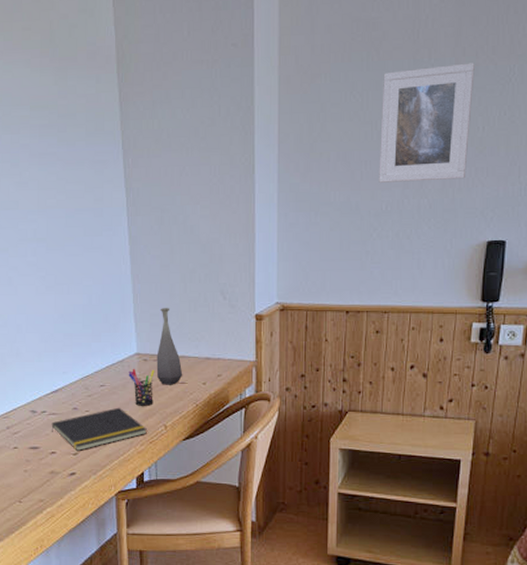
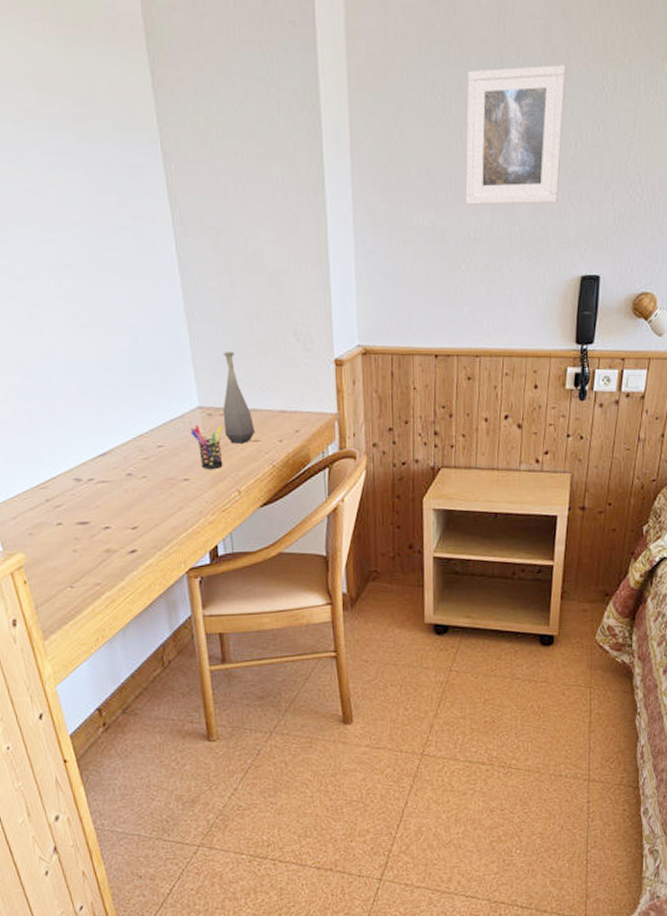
notepad: present [51,407,147,451] -> none [101,471,218,524]

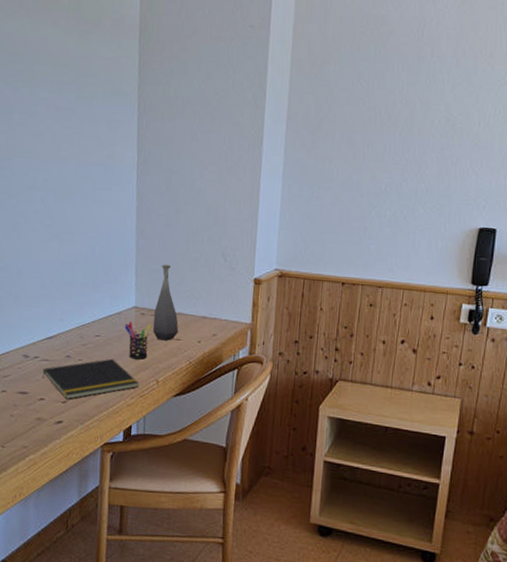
notepad: none [101,471,218,524] -> present [42,358,139,399]
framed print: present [465,65,566,205] -> none [380,63,473,168]

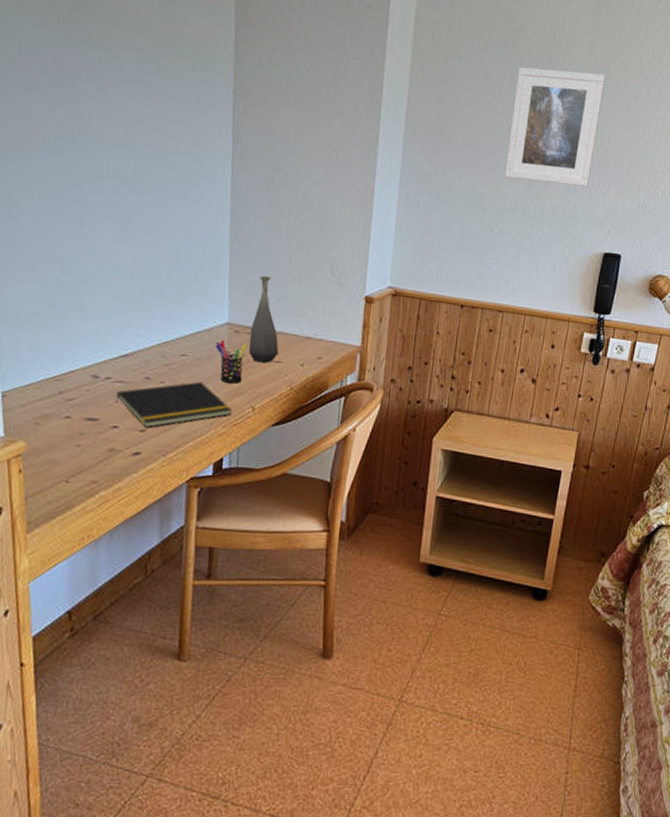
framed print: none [380,63,473,168] -> present [505,67,606,187]

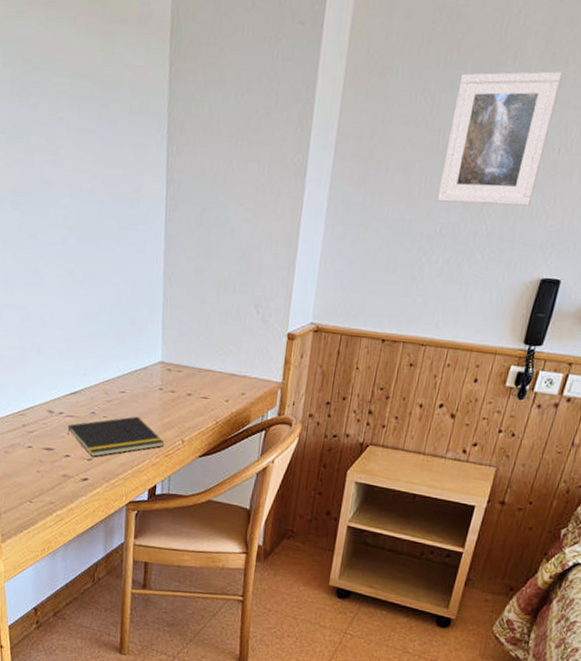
pen holder: present [215,339,247,384] -> none [150,377,178,418]
bottle: present [248,276,279,363] -> none [179,316,206,399]

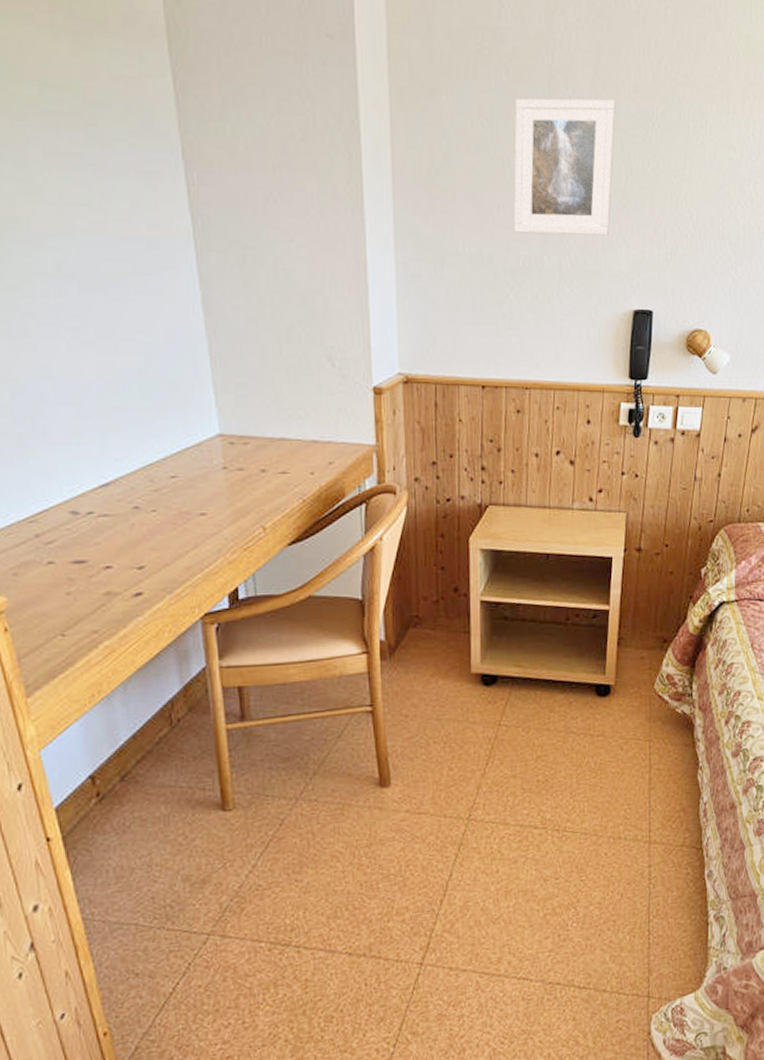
notepad: present [67,416,164,457] -> none [102,505,239,563]

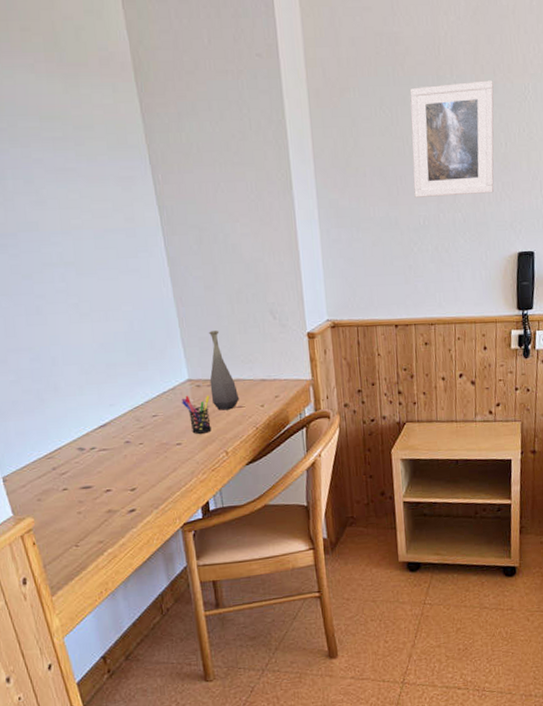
pen holder: none [209,454,246,503] -> present [181,395,211,434]
bottle: none [247,376,284,476] -> present [208,331,240,411]

